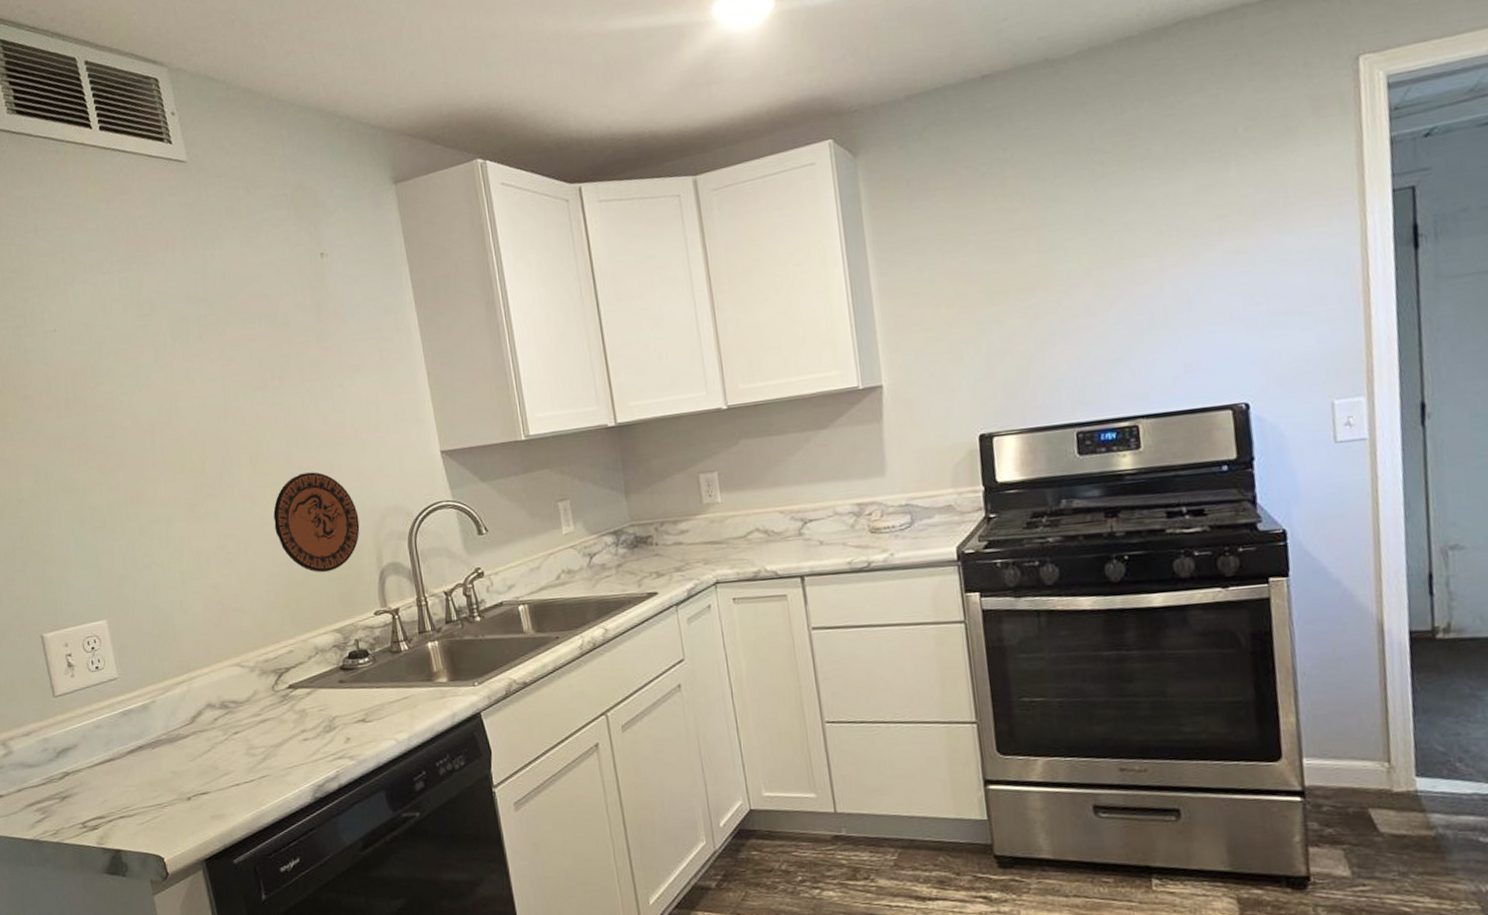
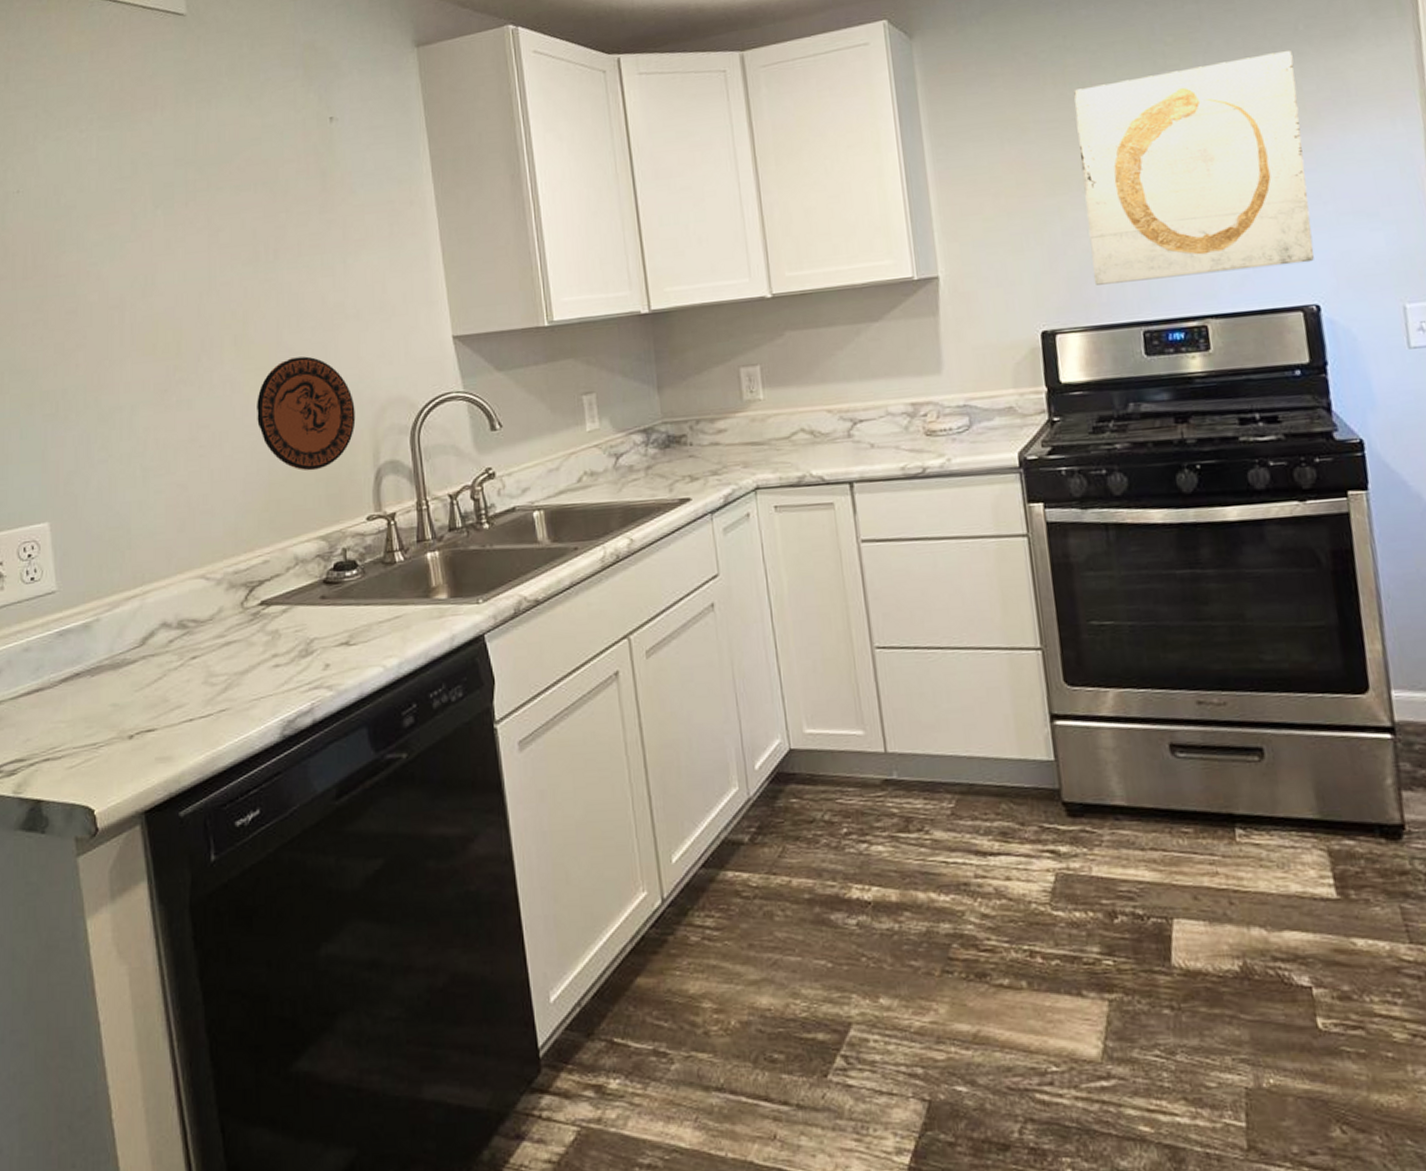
wall art: none [1013,154,1245,390] -> present [1074,51,1314,285]

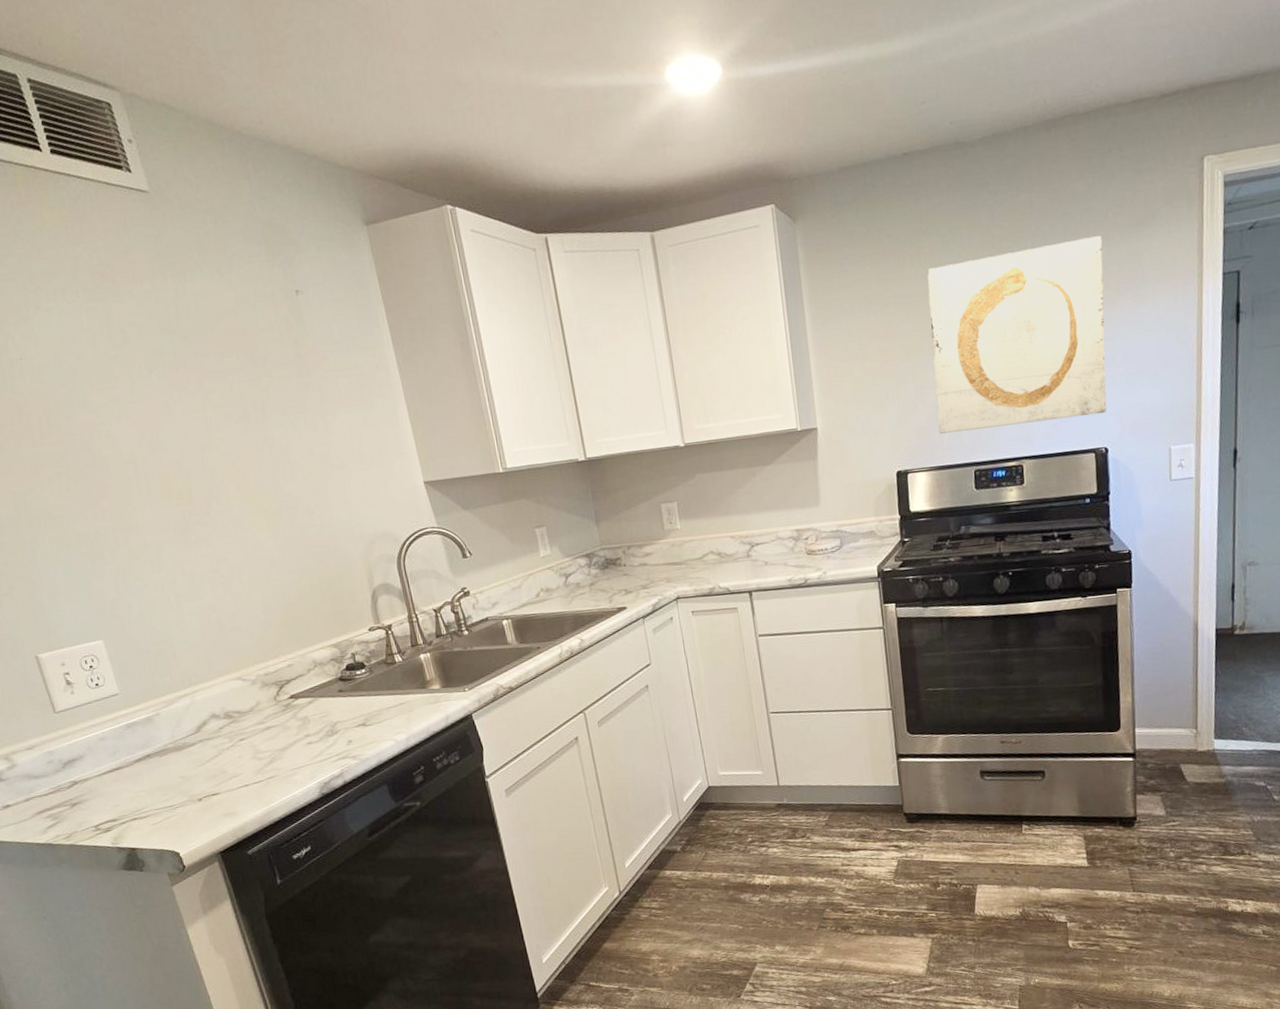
decorative plate: present [257,356,356,471] -> none [264,500,350,594]

